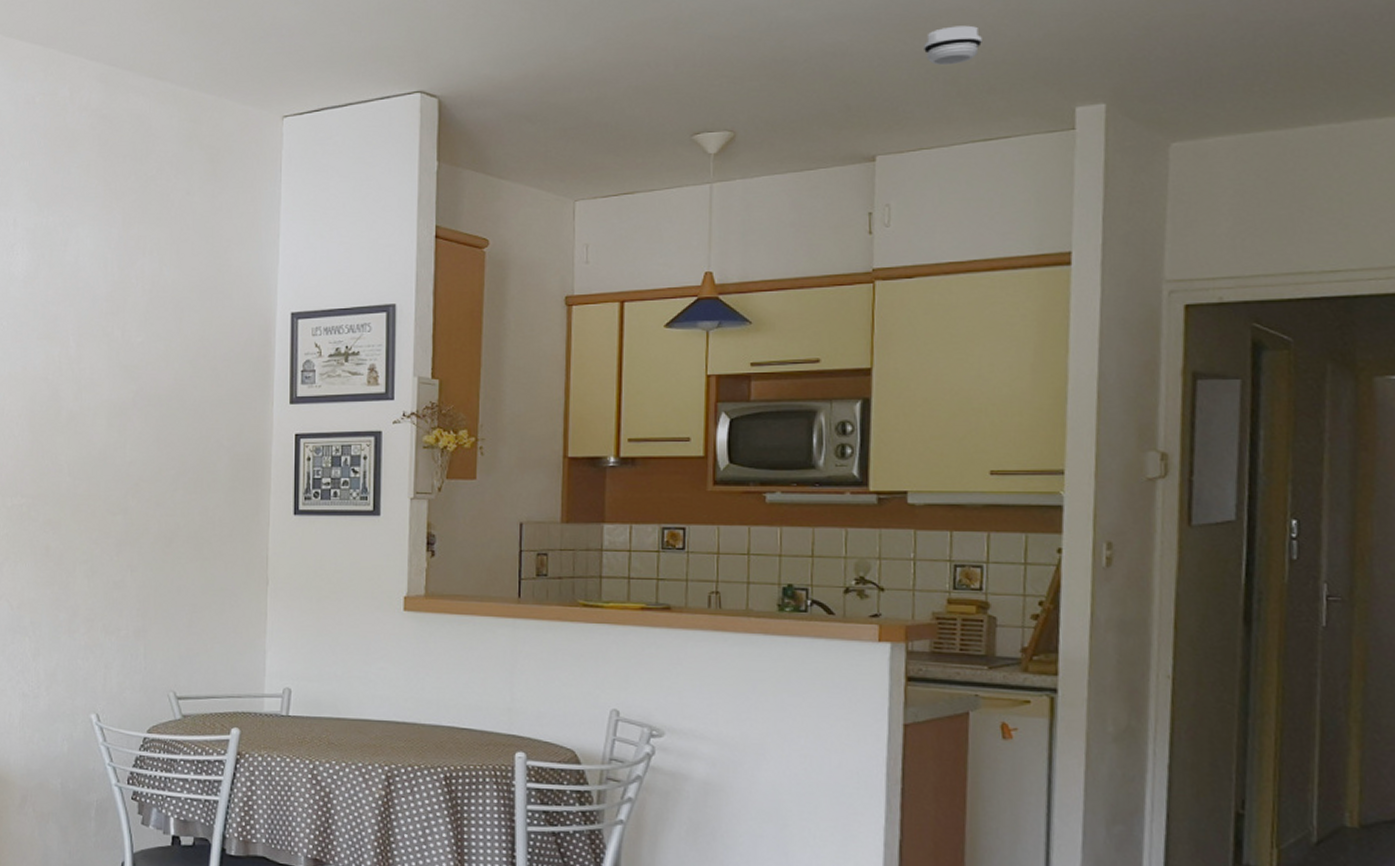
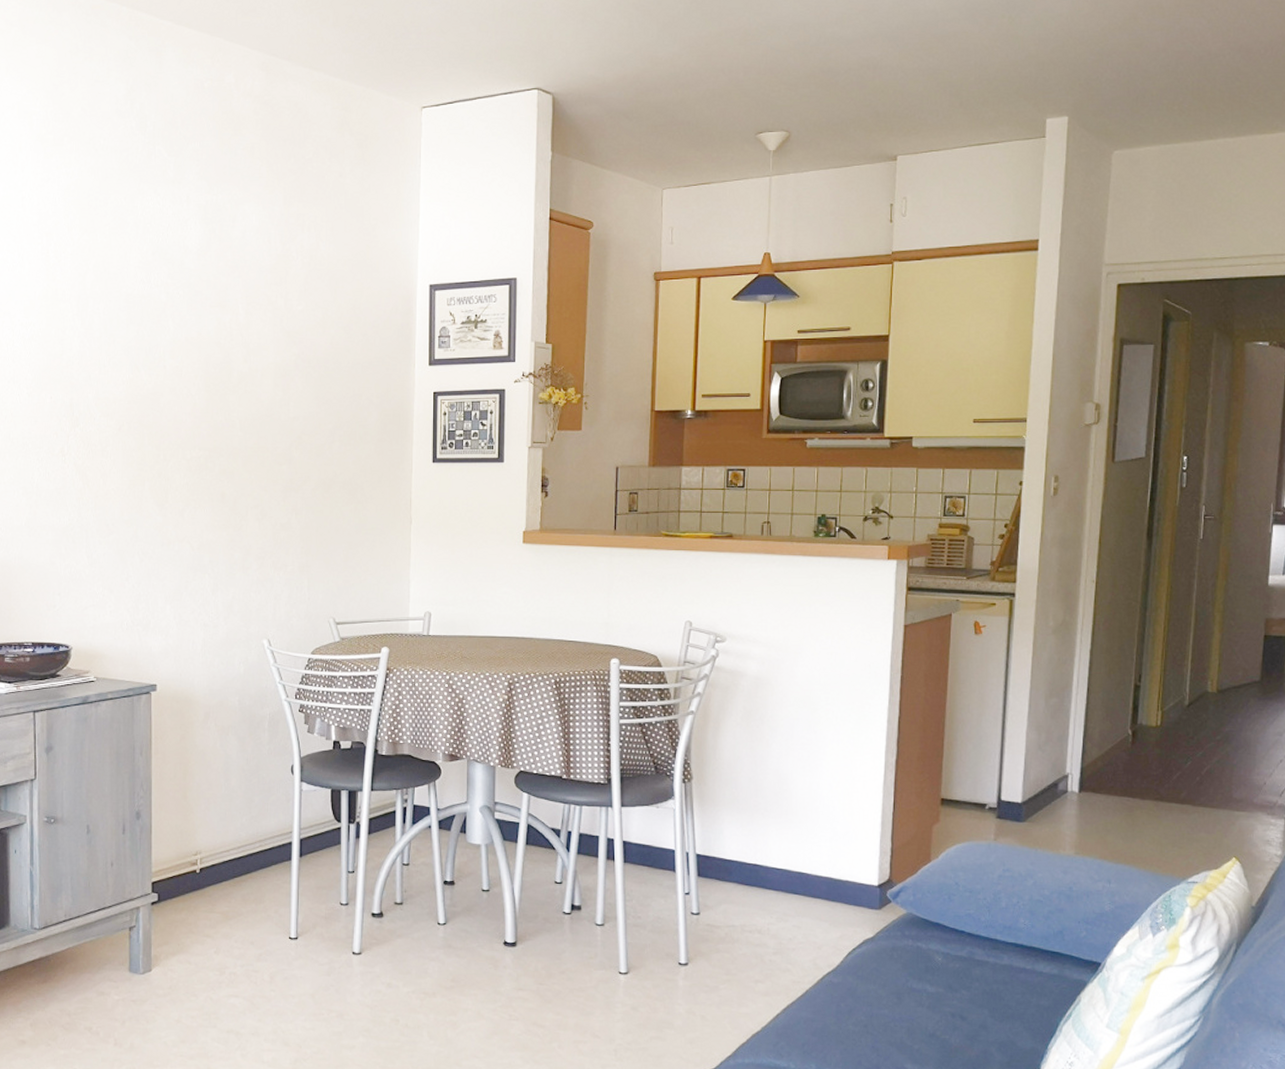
smoke detector: present [924,25,982,66] -> none [936,46,980,80]

